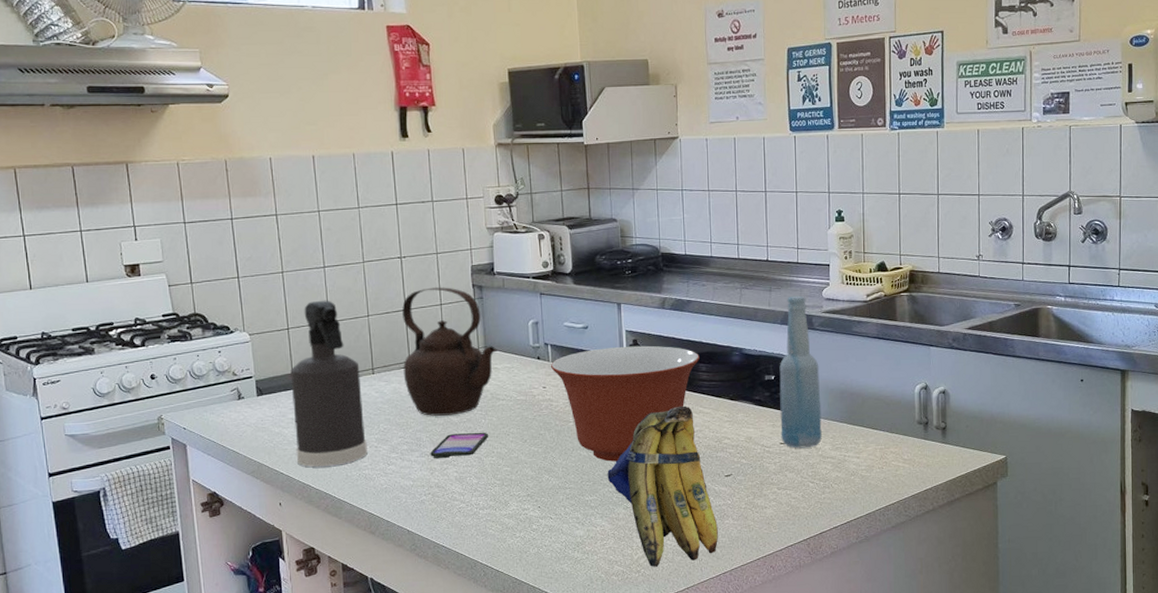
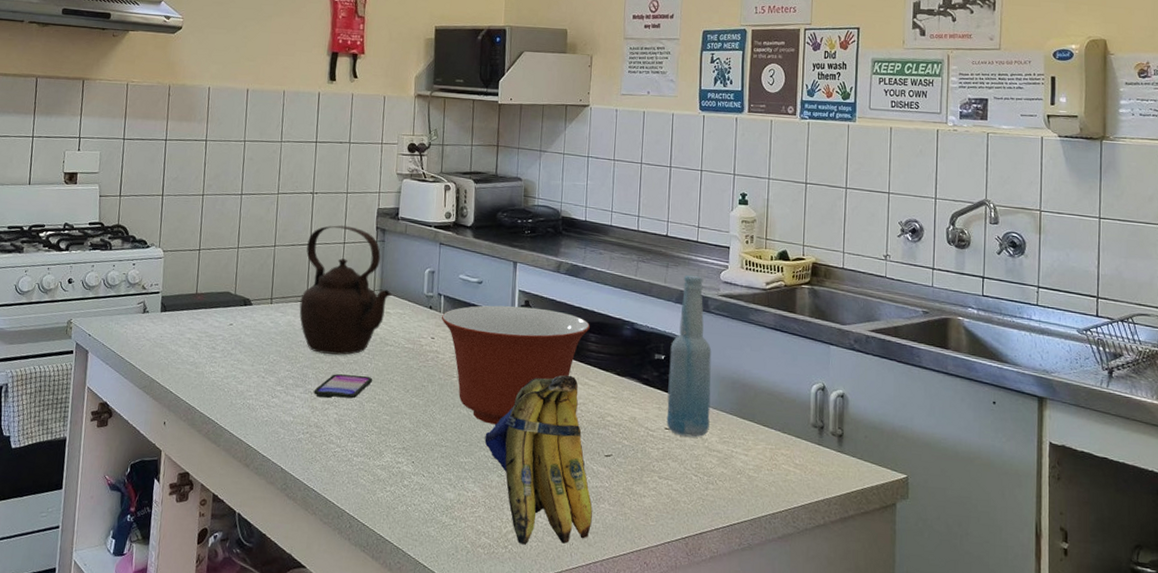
spray bottle: present [290,300,368,467] -> none [186,225,260,391]

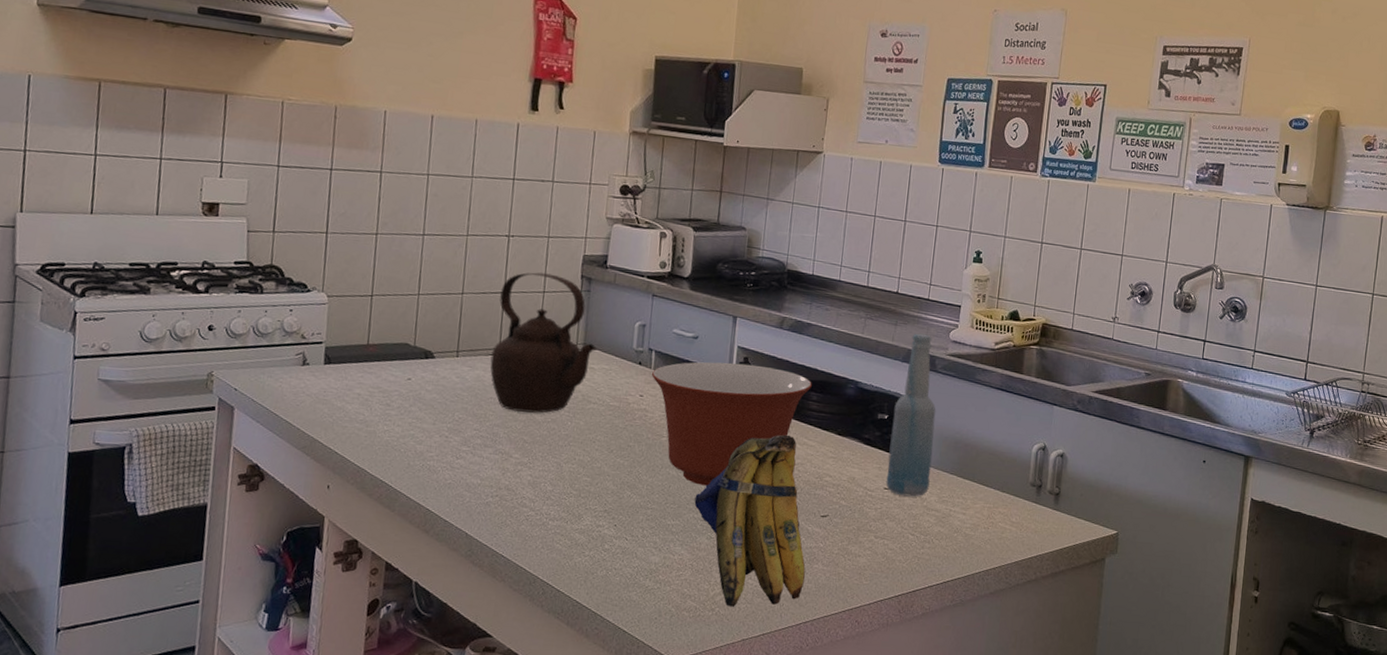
smartphone: present [314,374,372,399] -> none [505,433,572,460]

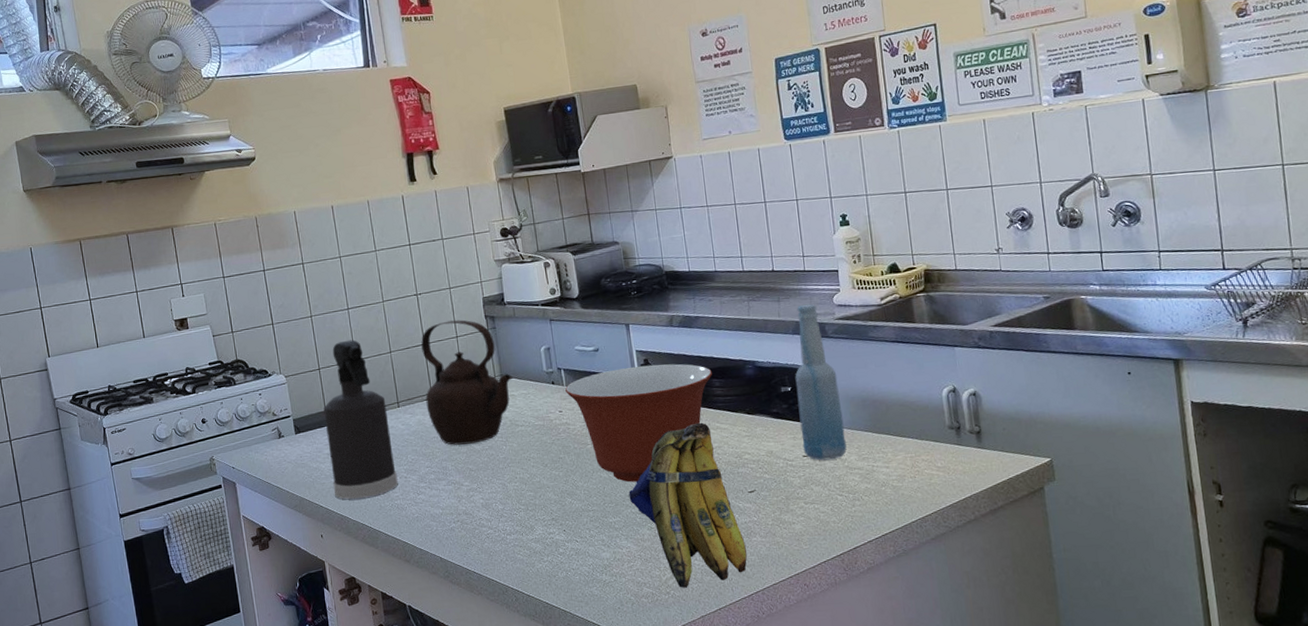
spray bottle: none [355,269,444,452] -> present [323,339,398,499]

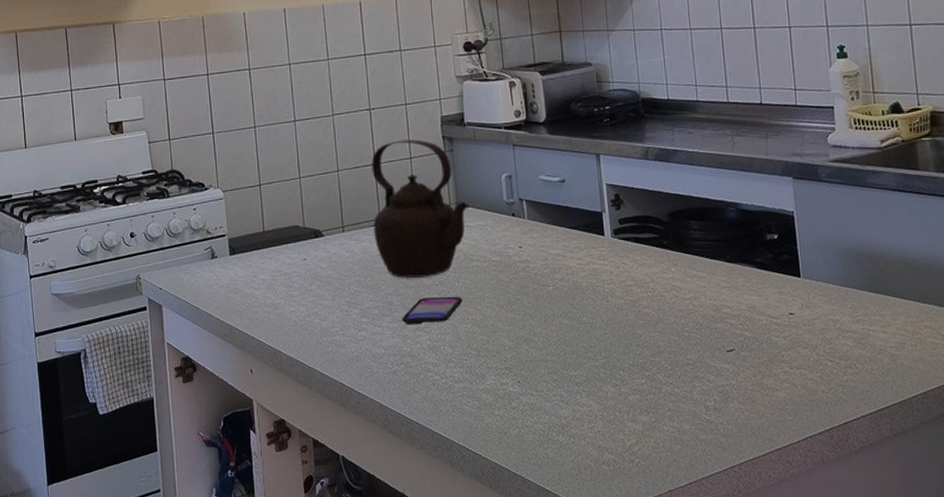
spray bottle: present [323,339,398,499] -> none [262,155,338,332]
smartphone: none [456,459,510,487] -> present [402,297,462,325]
mixing bowl: present [564,363,712,482] -> none [526,200,690,332]
banana: present [629,422,747,588] -> none [592,268,723,456]
bottle: present [795,303,847,461] -> none [782,142,839,320]

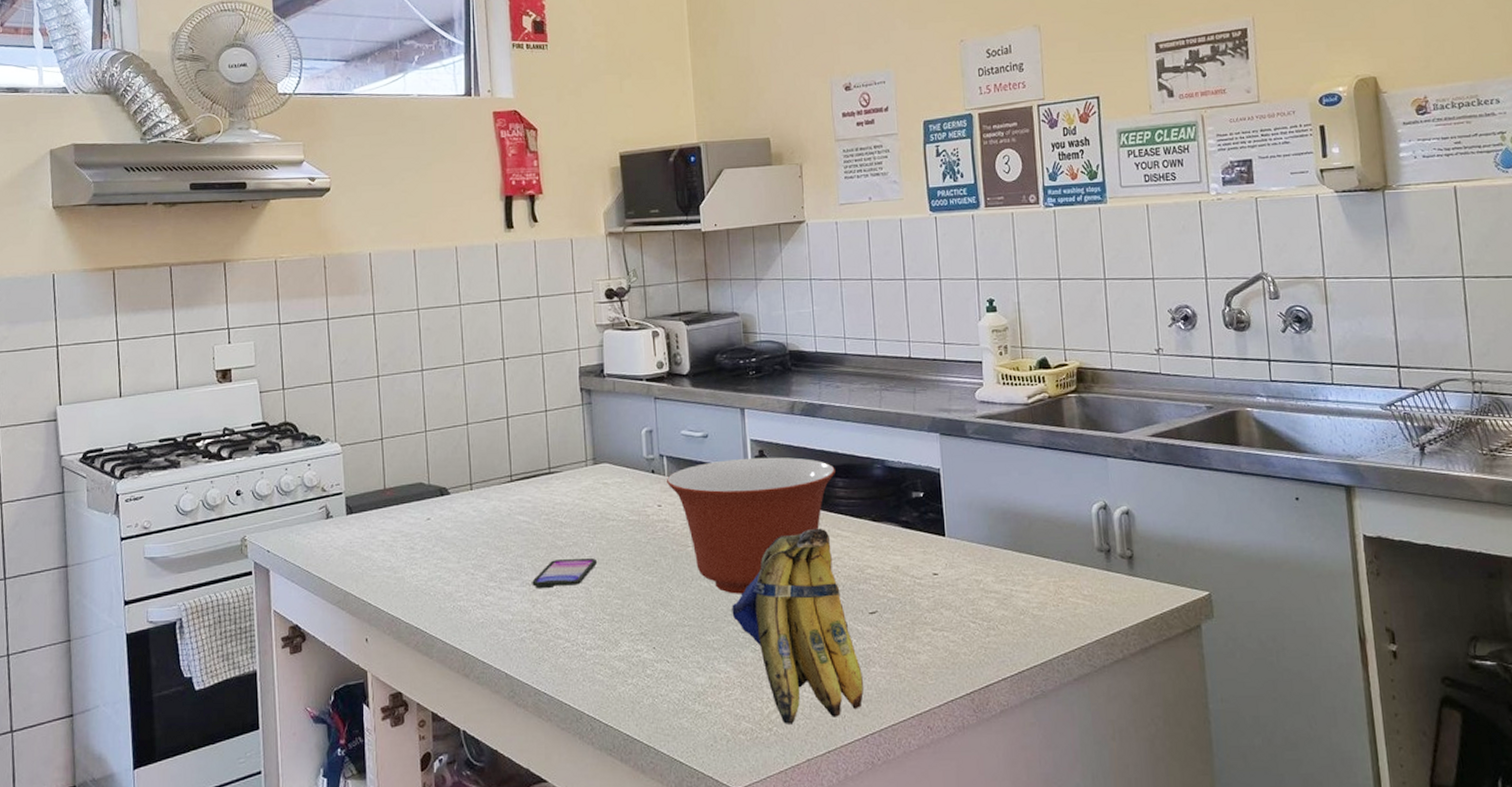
teapot: present [372,139,471,278] -> none [504,391,608,539]
mixing bowl: none [526,200,690,332] -> present [666,457,835,594]
banana: none [592,268,723,456] -> present [732,528,863,724]

